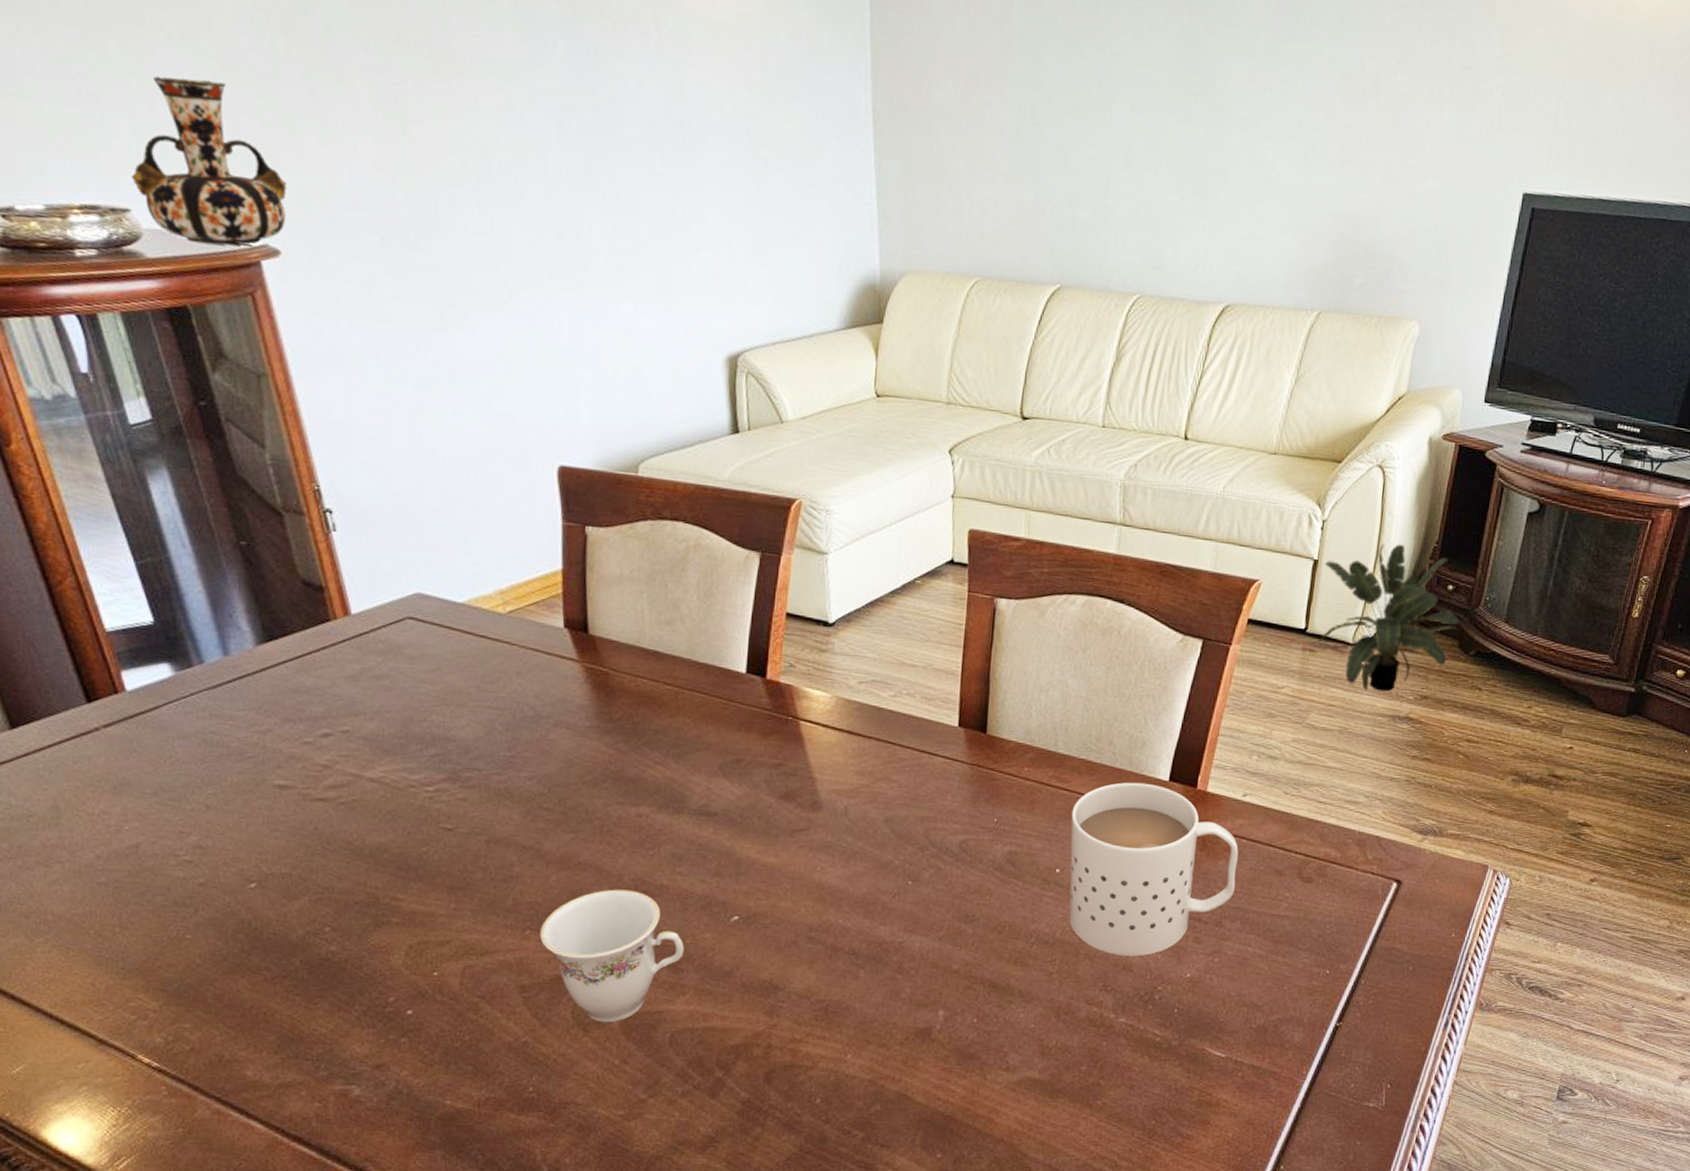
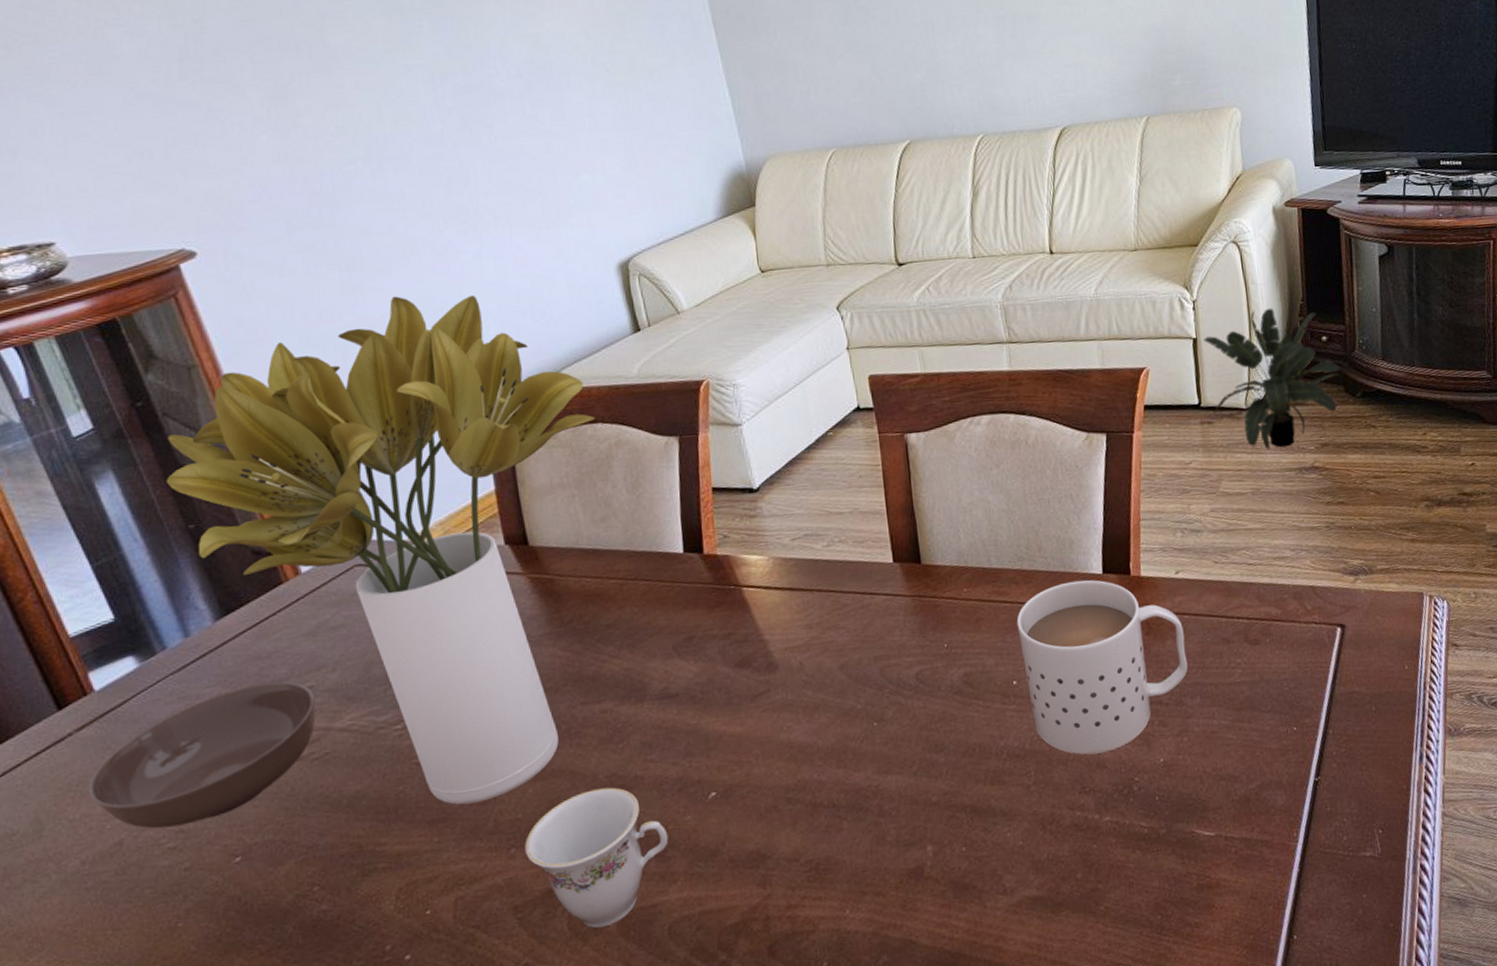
bowl: none [110,717,350,842] -> present [88,681,316,829]
decorative vase: present [131,76,287,246] -> none [53,116,199,261]
flower bouquet: none [223,342,677,879] -> present [167,294,595,805]

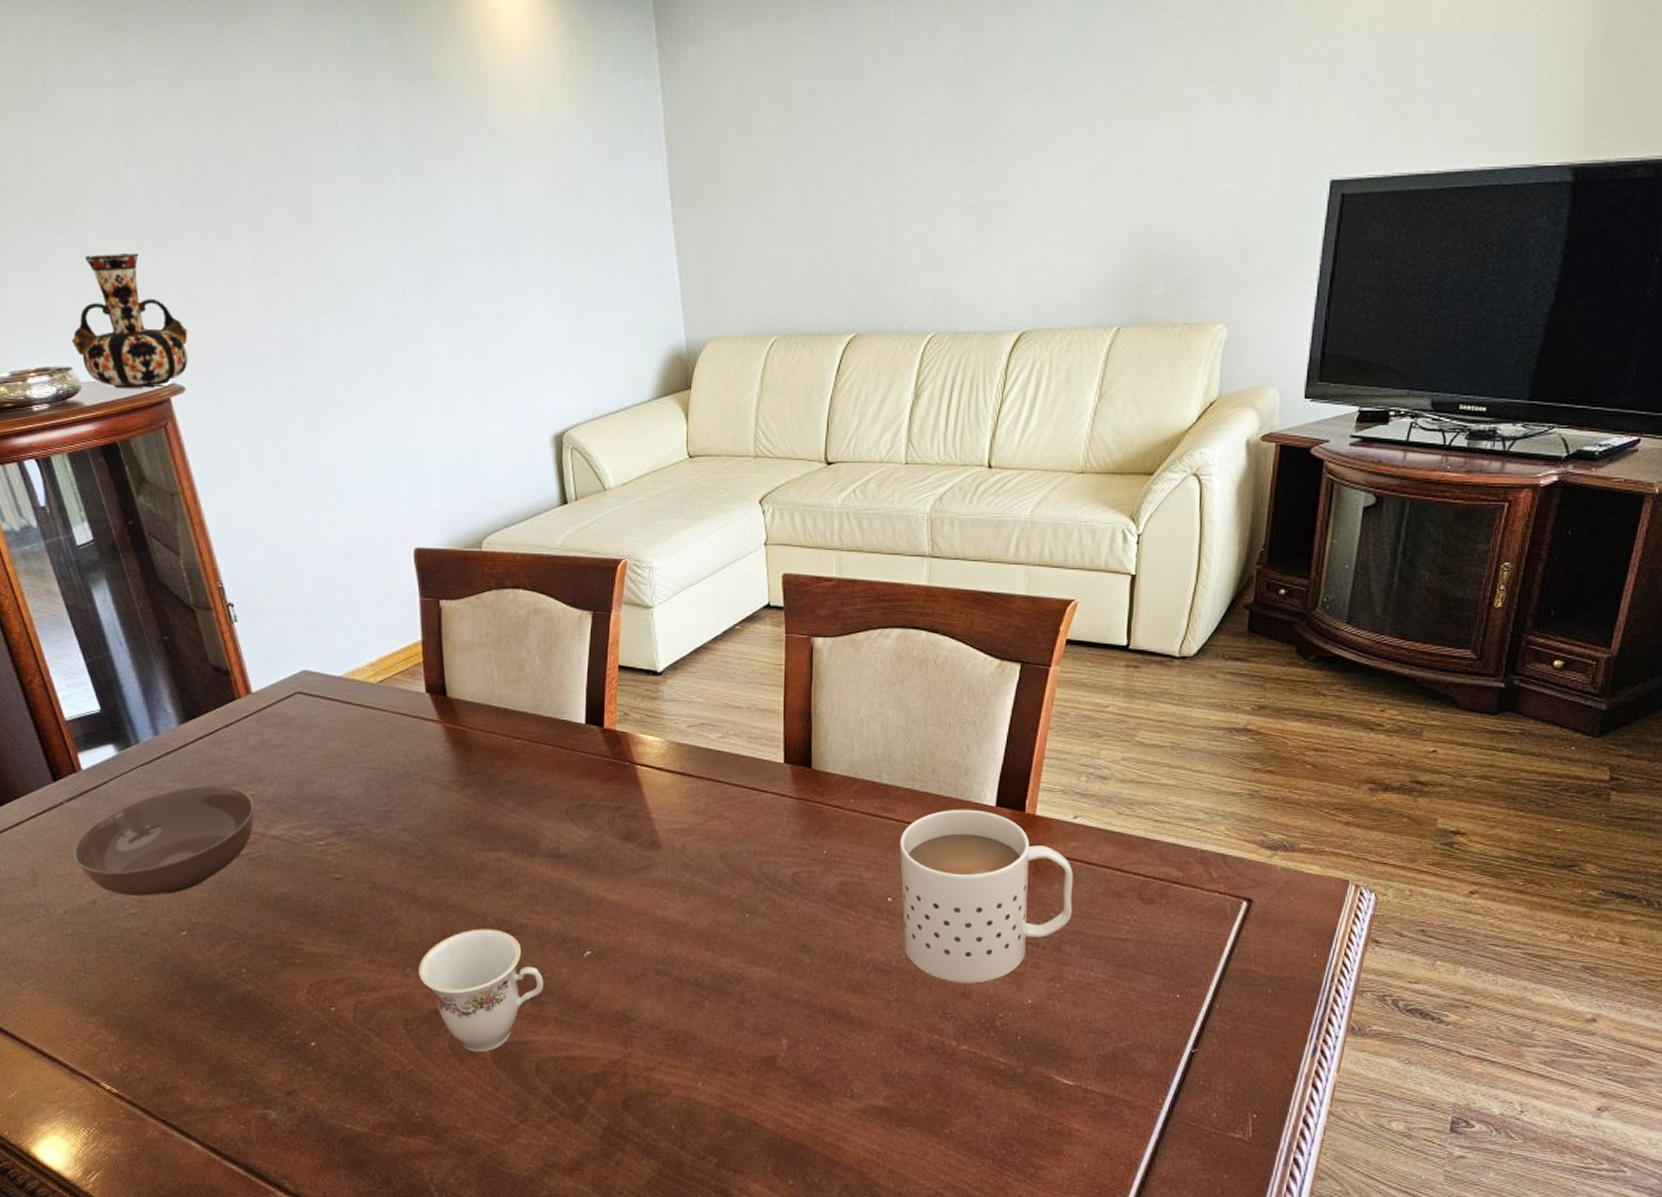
decorative vase: none [53,116,199,261] -> present [72,253,188,389]
flower bouquet: present [167,294,595,805] -> none [148,446,517,922]
potted plant: present [1204,308,1341,449] -> none [1143,551,1295,704]

